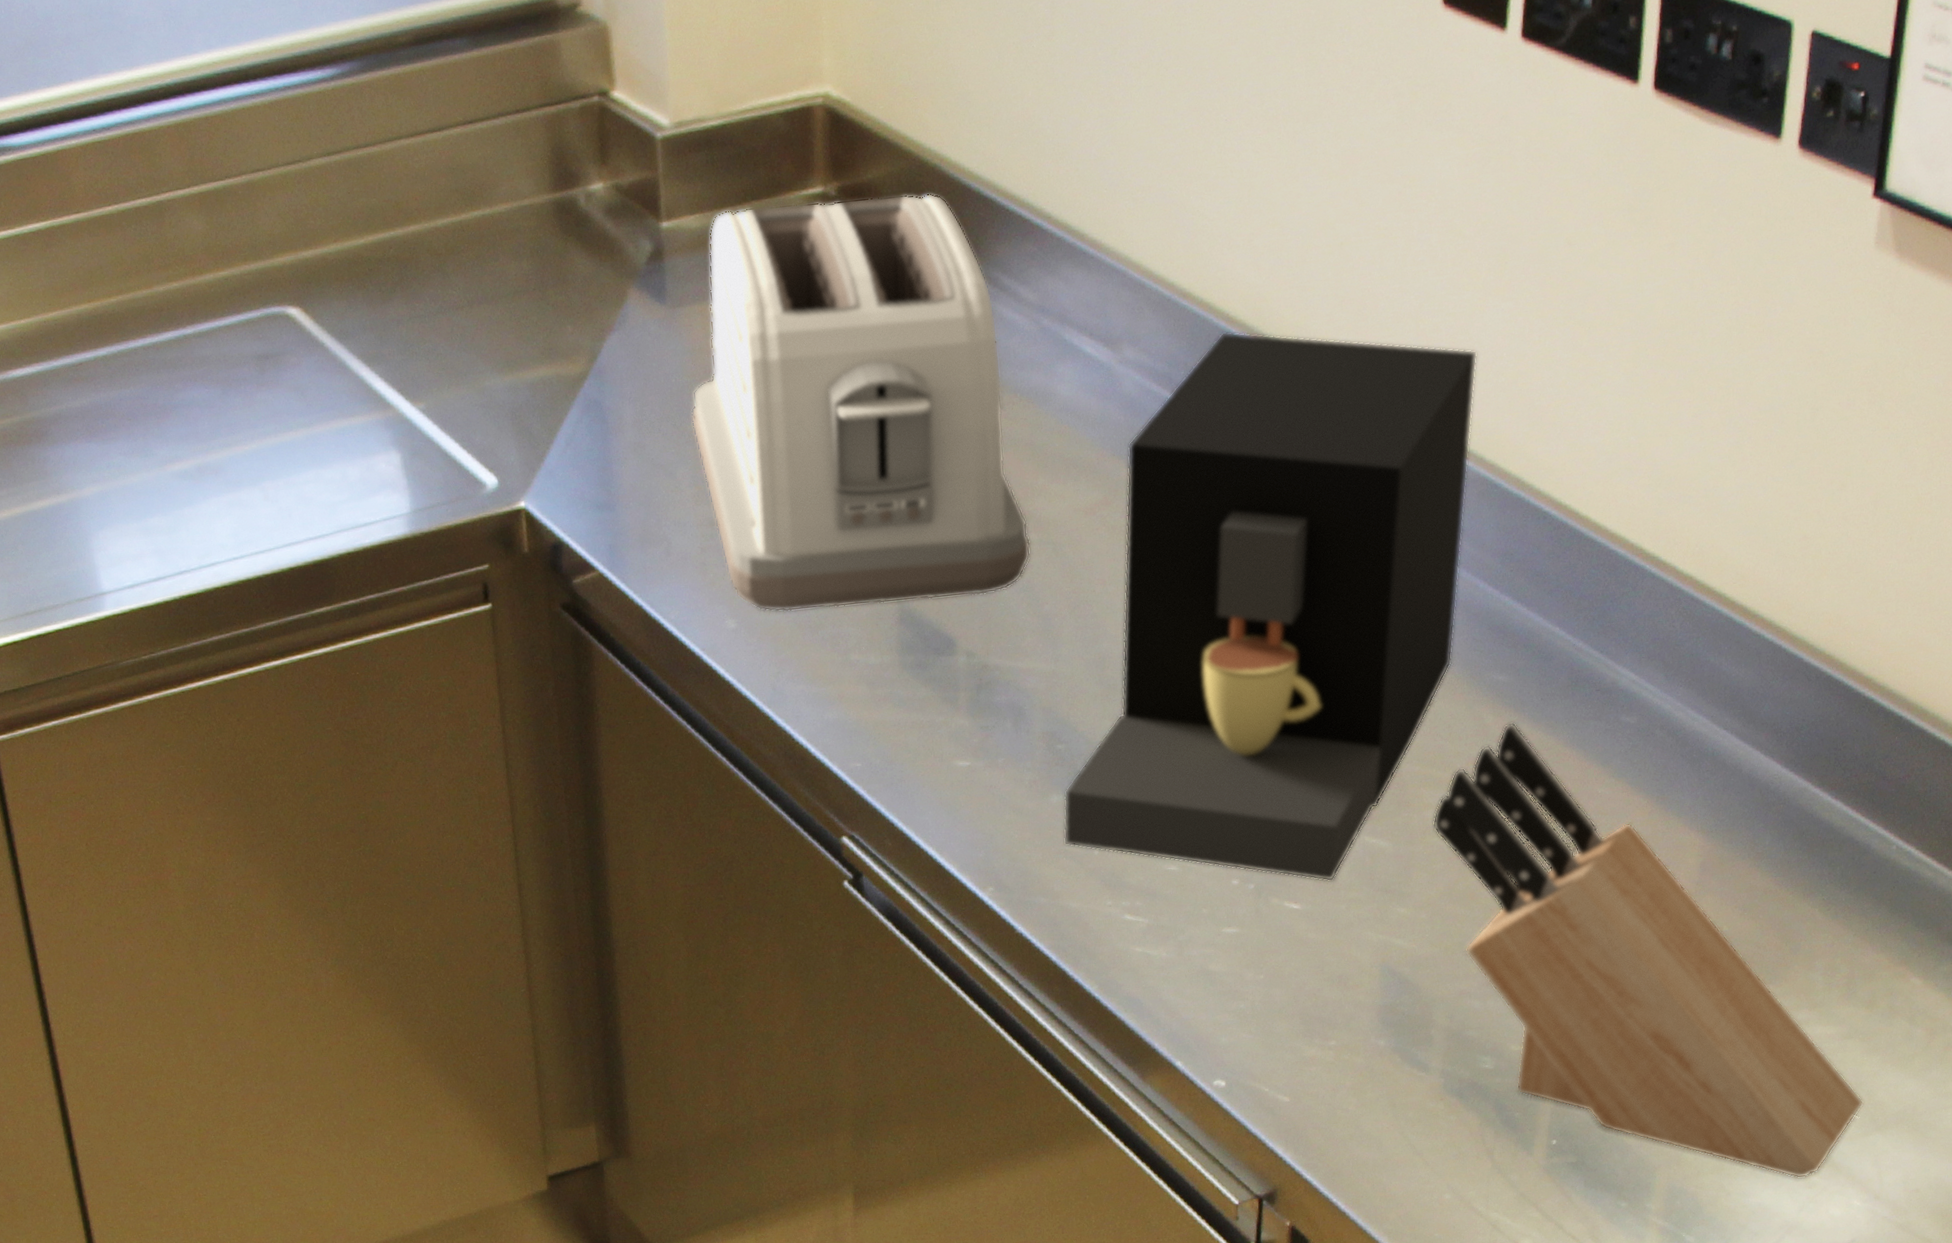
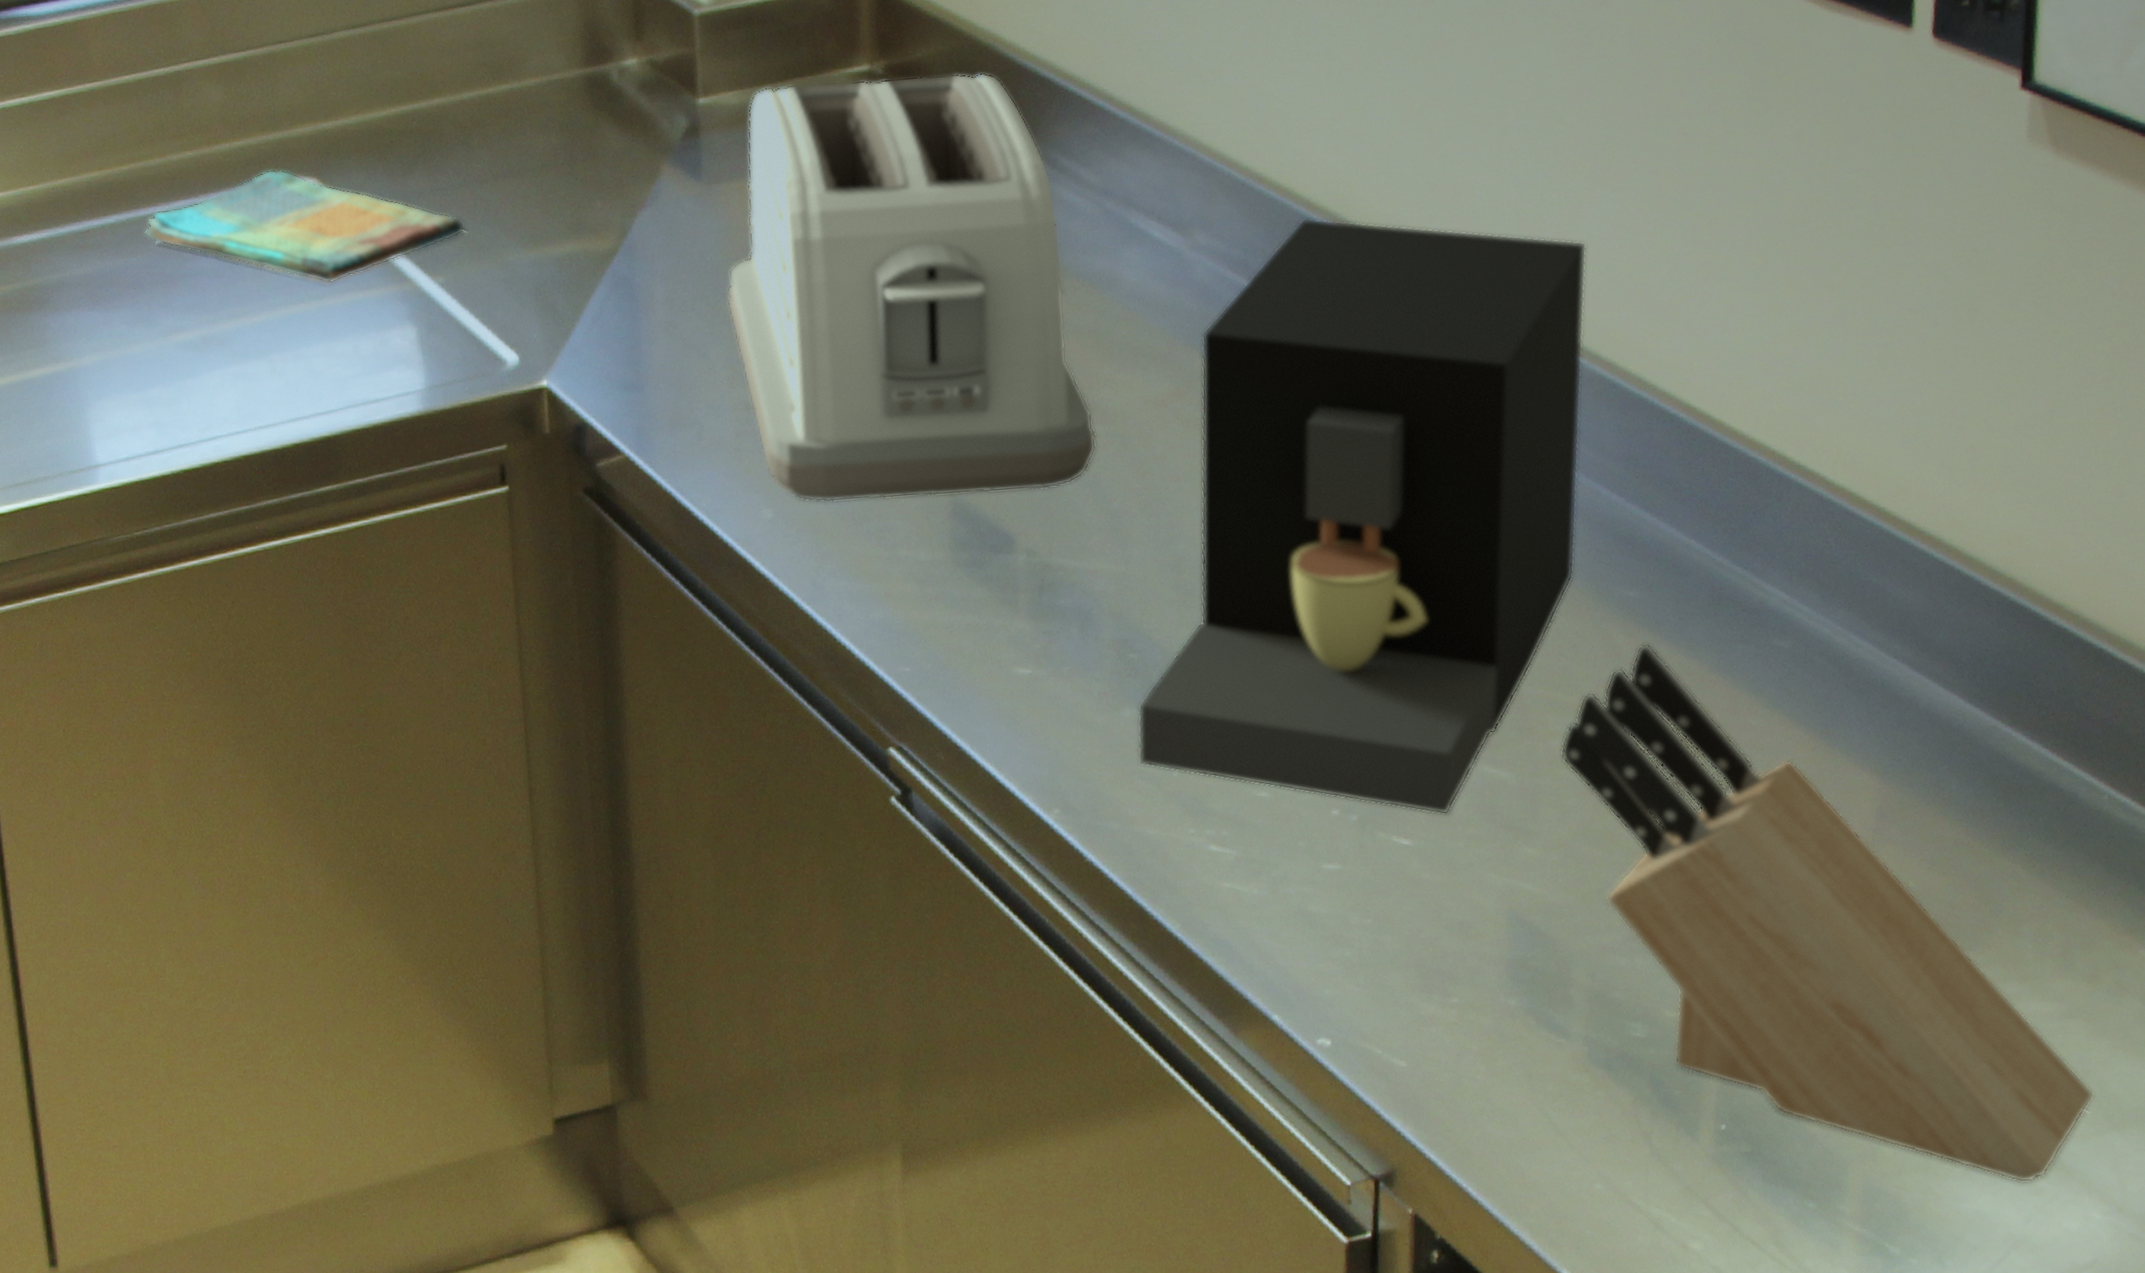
dish towel: none [135,299,444,413] -> present [144,169,465,285]

